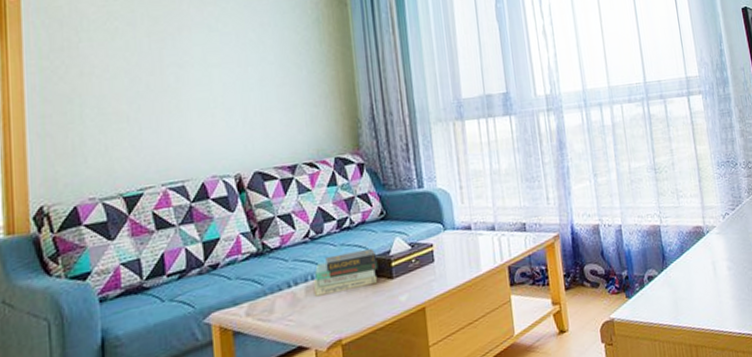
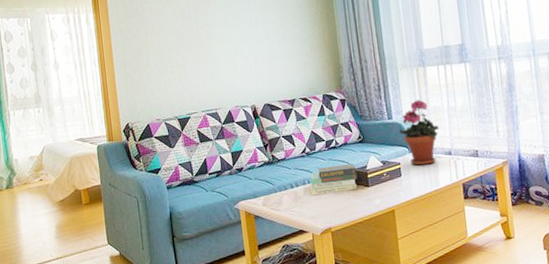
potted plant: none [431,161,480,247] -> present [398,99,439,166]

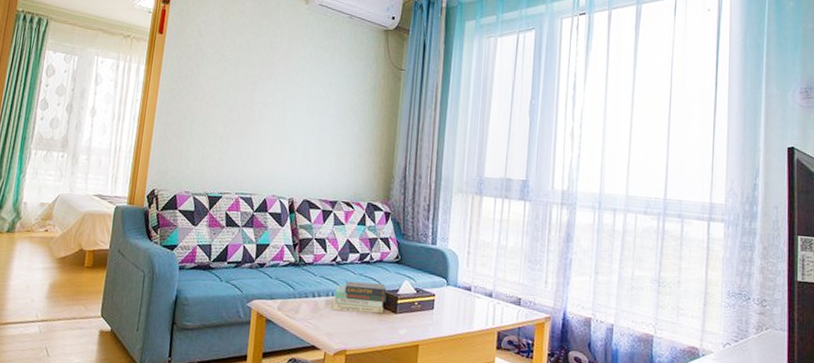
potted plant: present [398,99,439,166] -> none [440,229,484,303]

